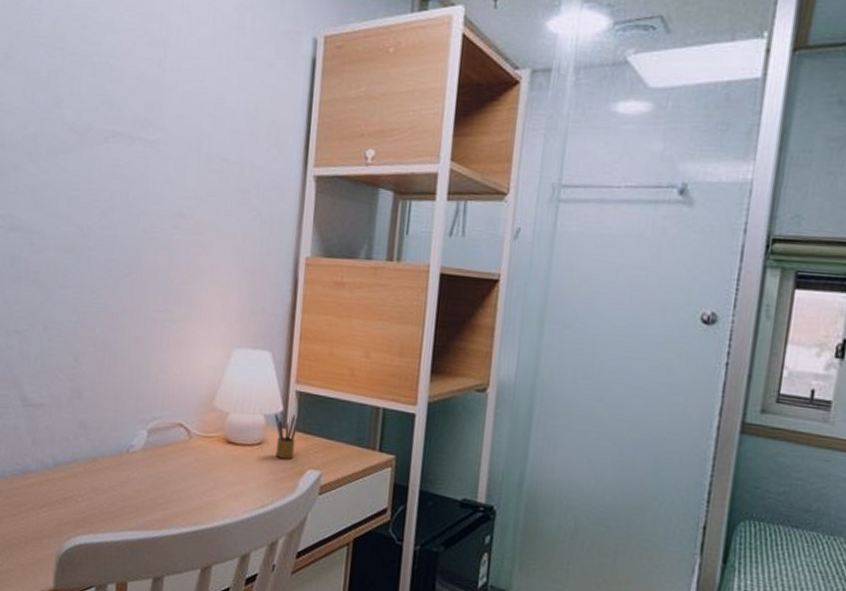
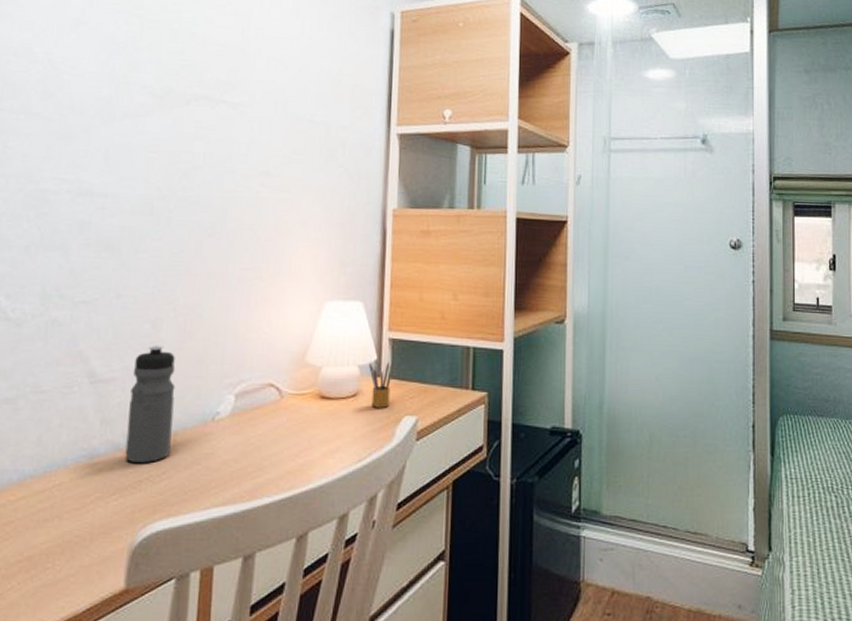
water bottle: none [52,377,95,484] -> present [125,345,176,464]

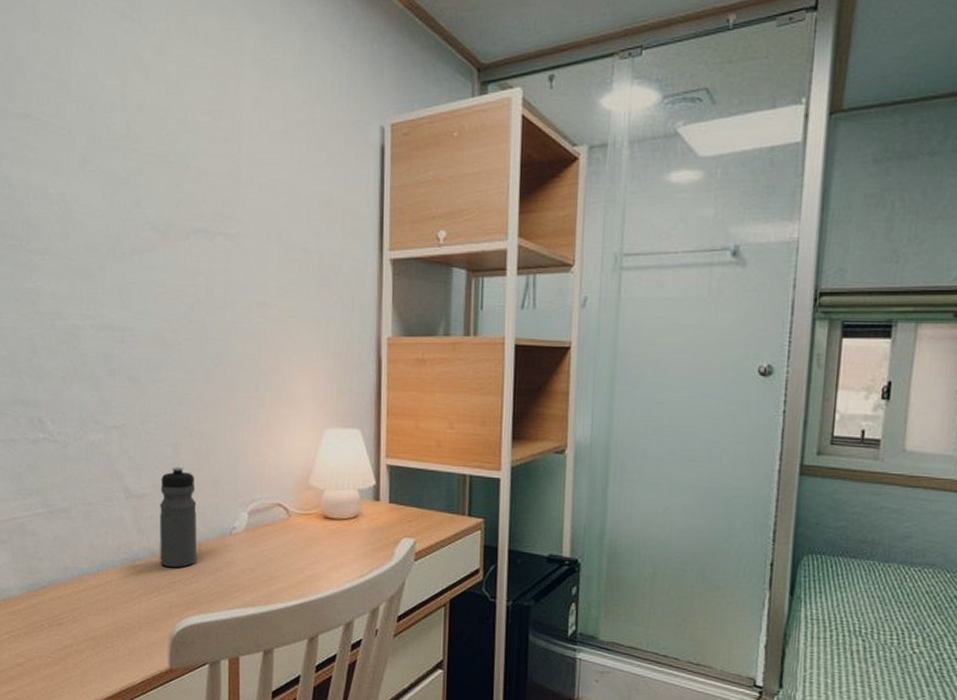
pencil box: present [369,361,393,408] -> none [368,486,391,530]

